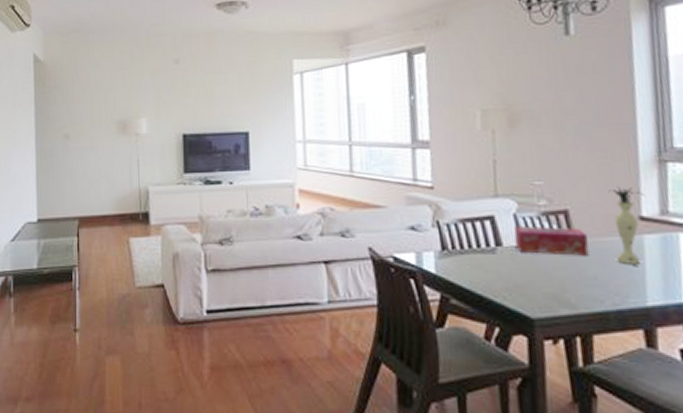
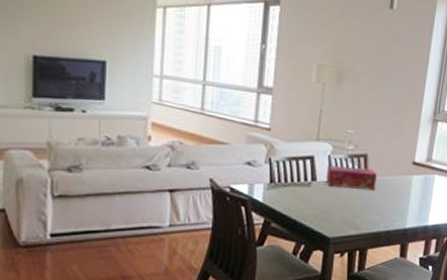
vase: present [608,186,645,264] -> none [393,138,420,197]

